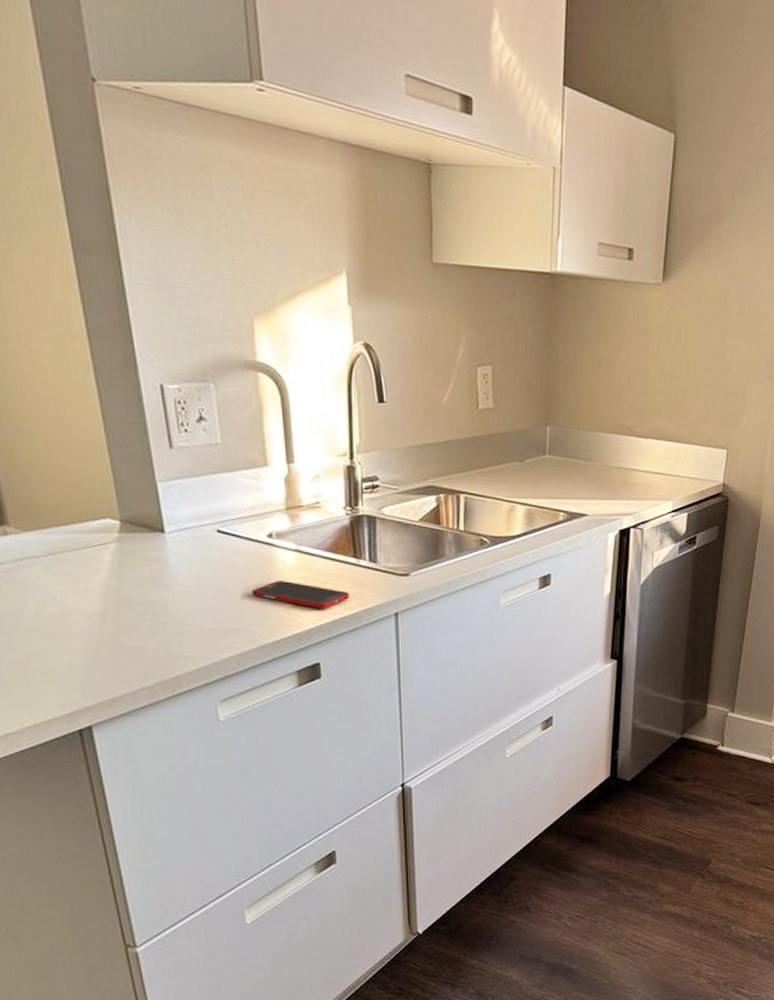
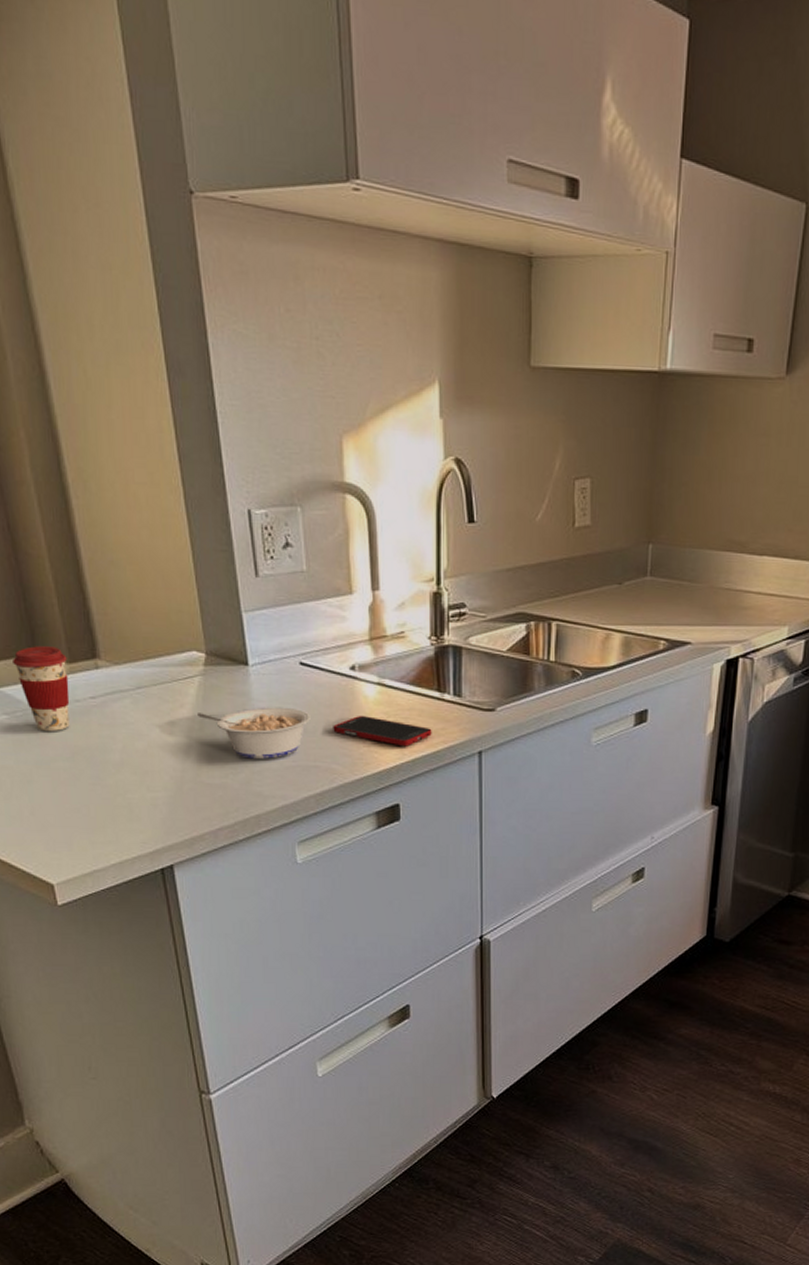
legume: none [113,572,229,622] -> present [198,707,311,759]

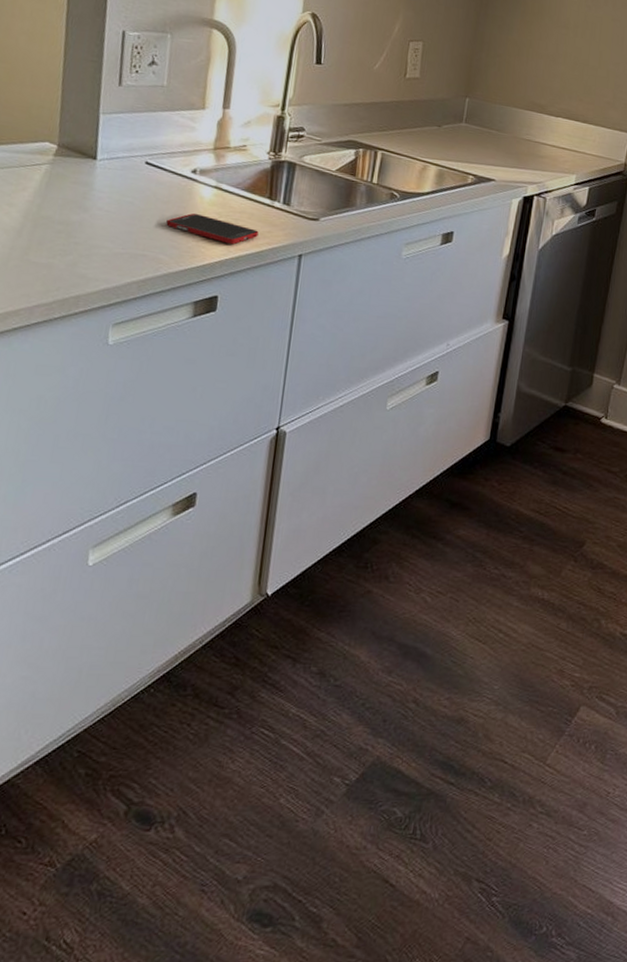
legume: present [198,707,311,759] -> none [38,197,147,245]

